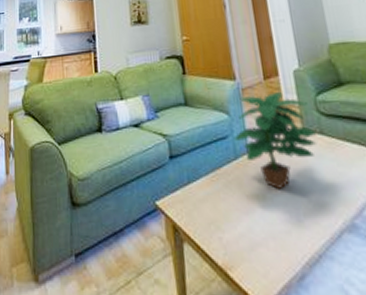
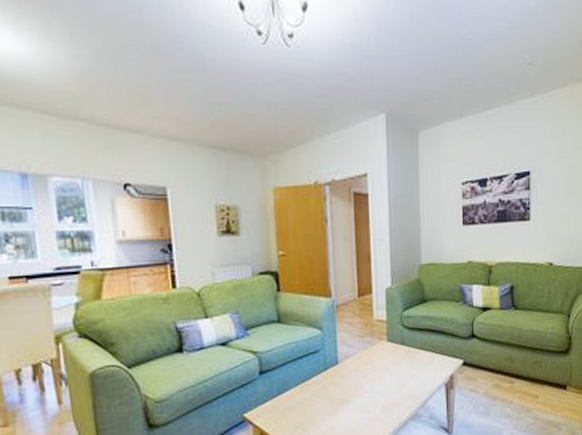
potted plant: present [234,91,318,190] -> none [325,307,399,394]

